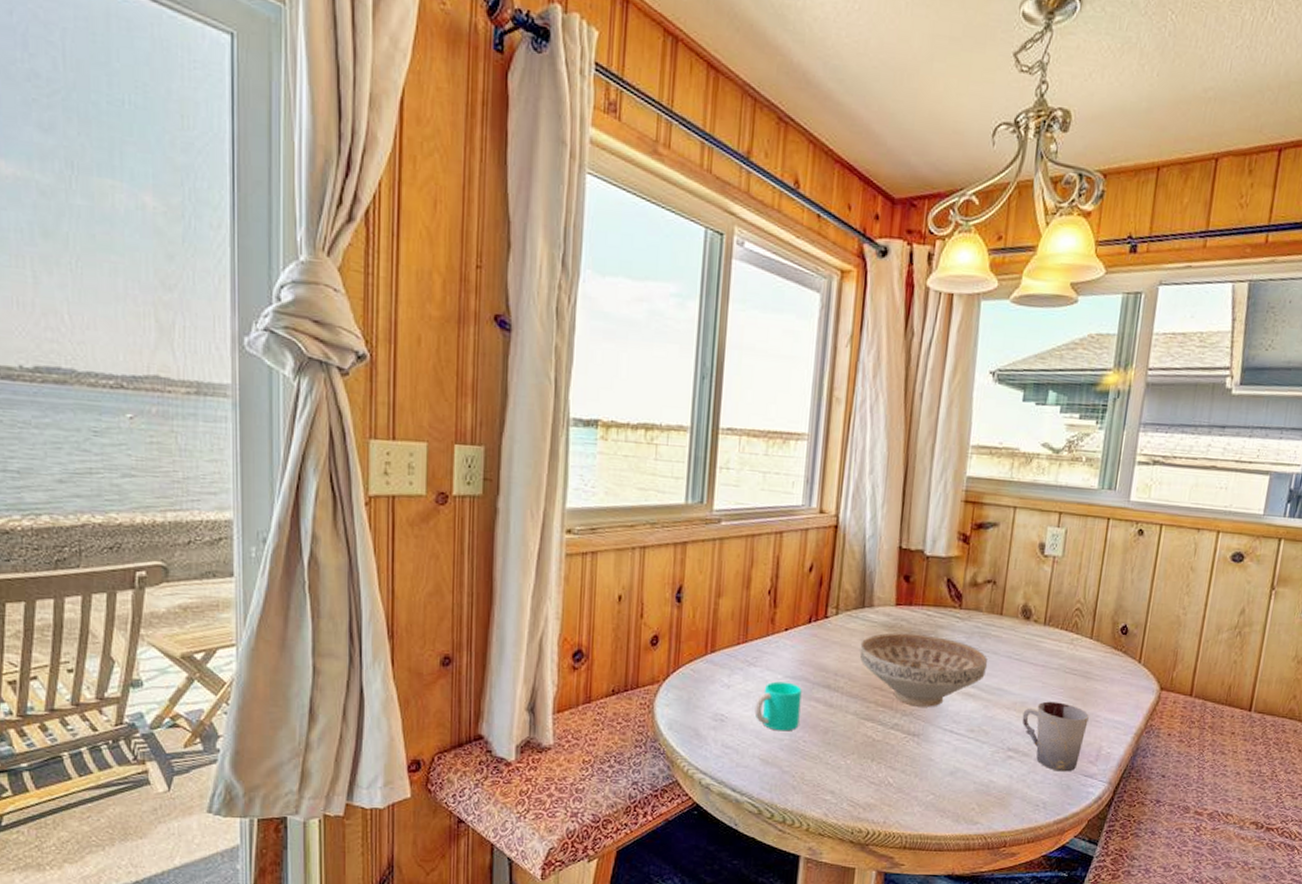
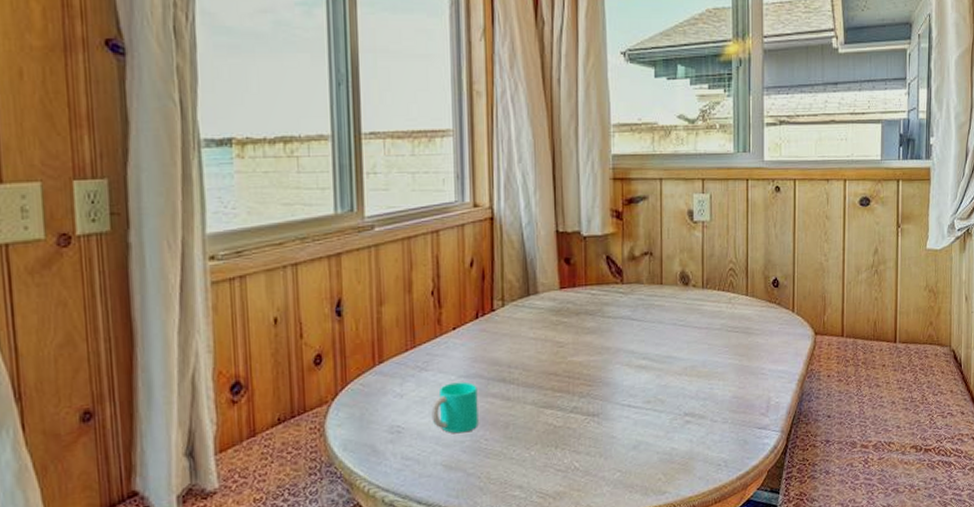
decorative bowl: present [859,632,988,707] -> none [530,314,655,387]
cup: present [1022,701,1089,772] -> none [694,360,755,429]

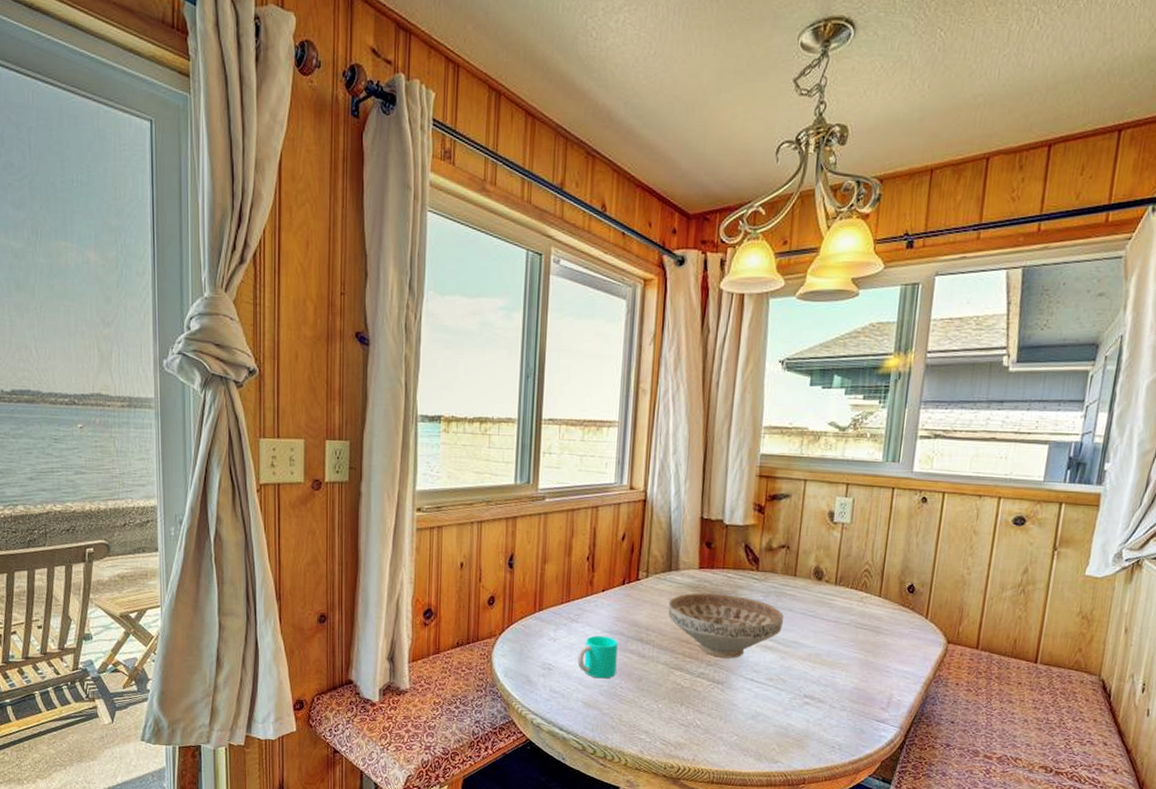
decorative bowl: none [530,314,655,387] -> present [668,592,784,658]

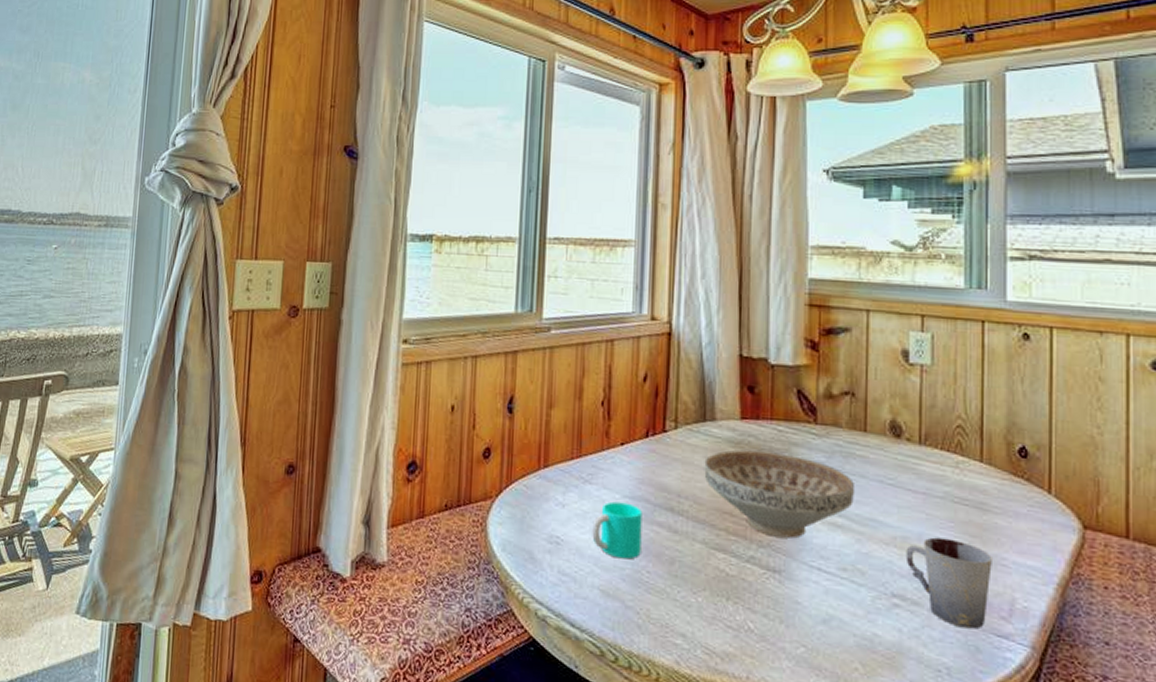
cup: none [816,653,880,717] -> present [905,537,992,630]

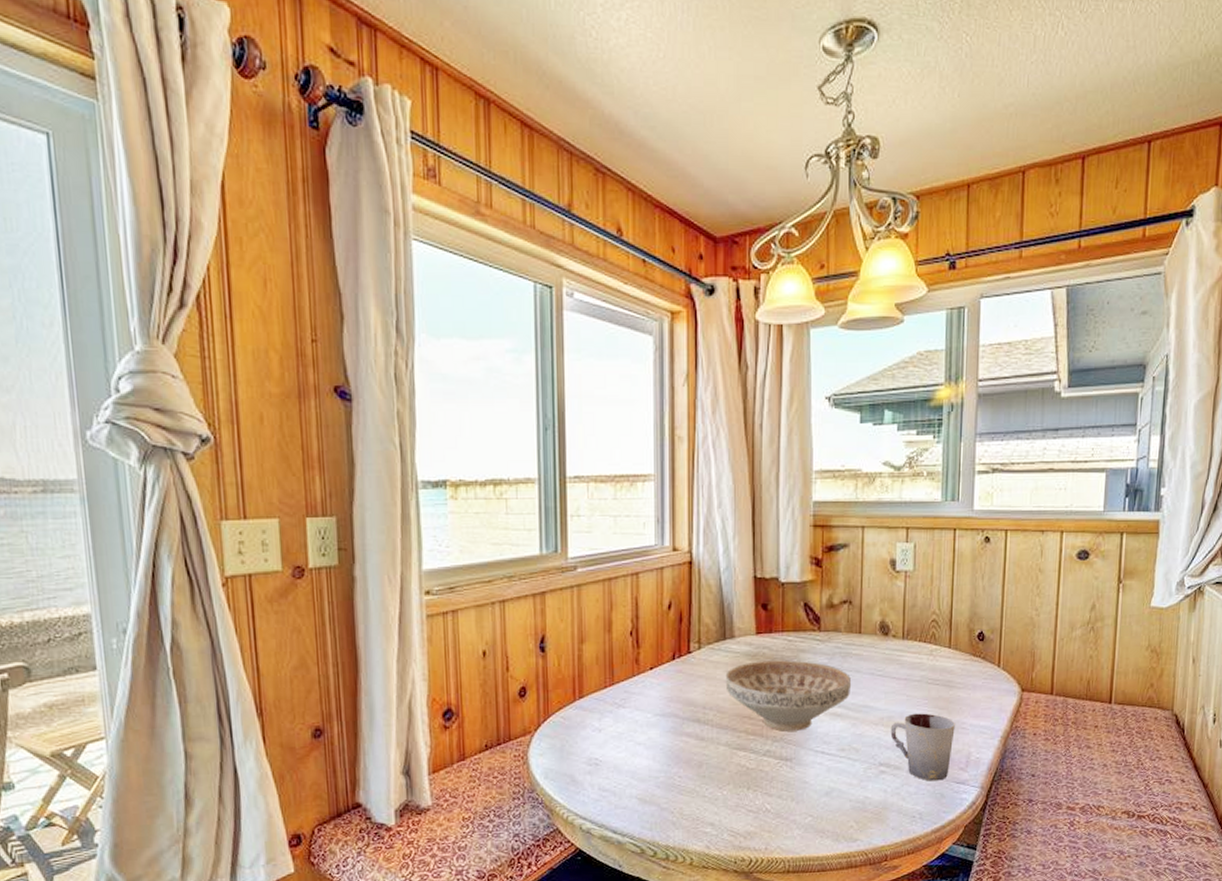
cup: present [592,501,643,559] -> none [628,720,673,769]

